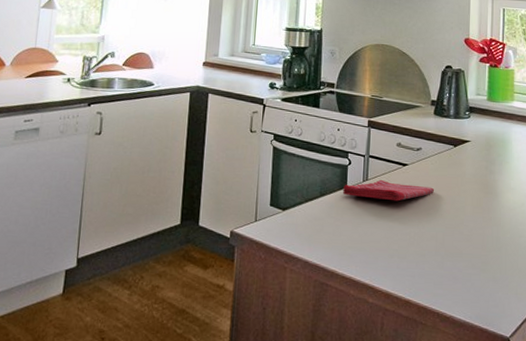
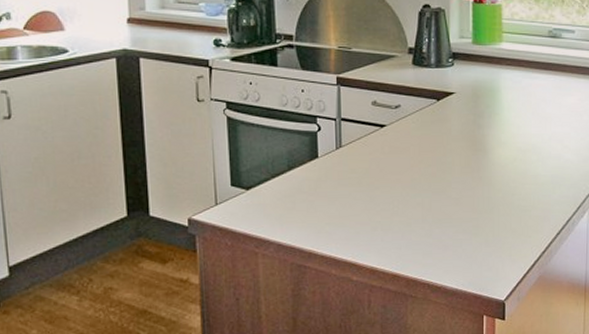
dish towel: present [342,179,434,202] -> none [313,145,417,168]

